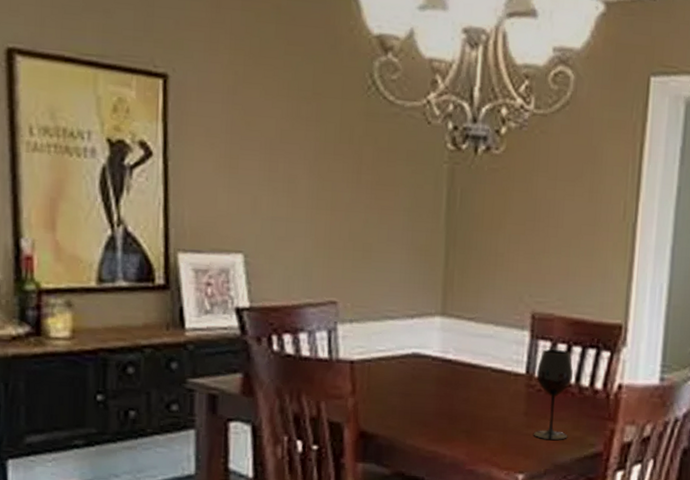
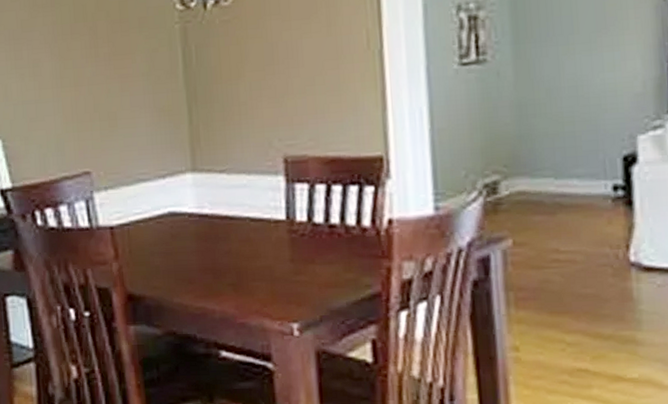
wineglass: present [533,349,574,440] -> none [297,191,341,286]

